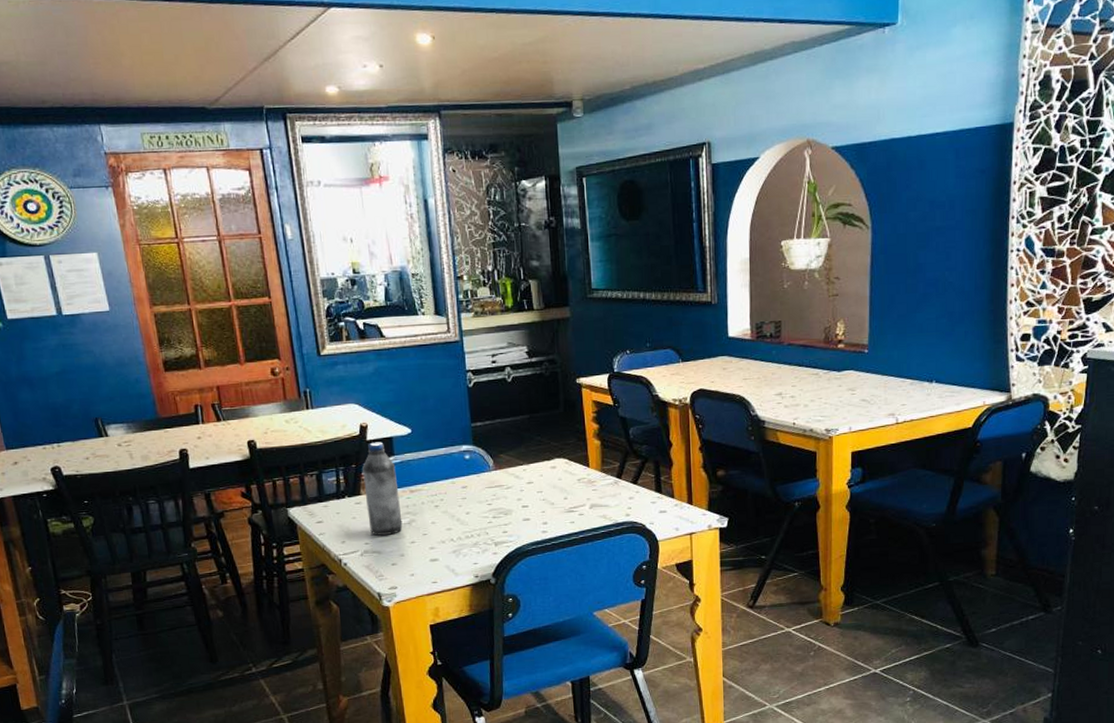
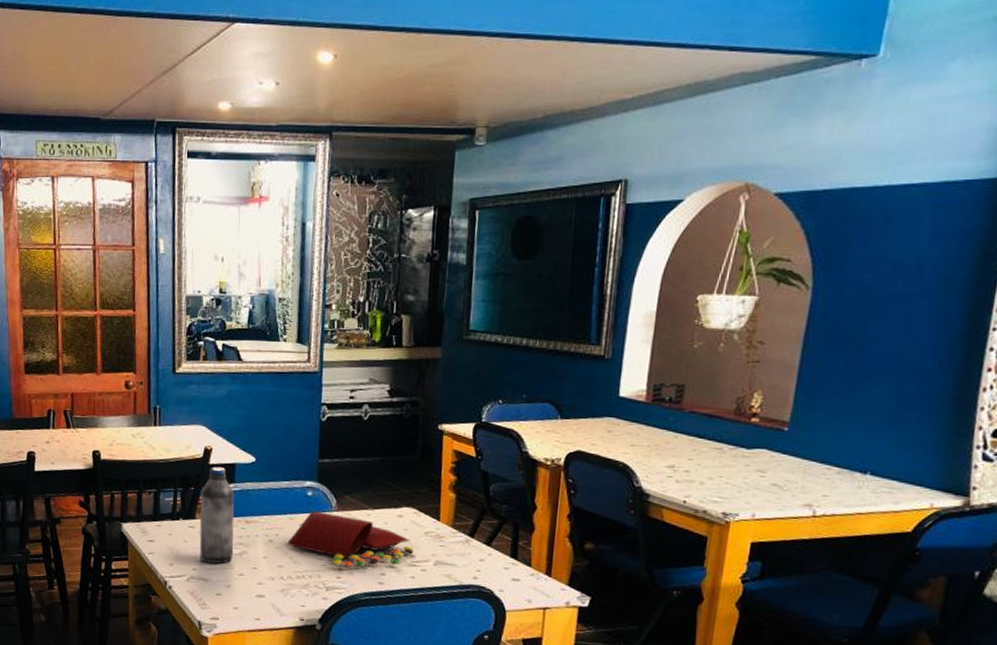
candy bag: none [452,473,571,521] -> present [287,511,415,567]

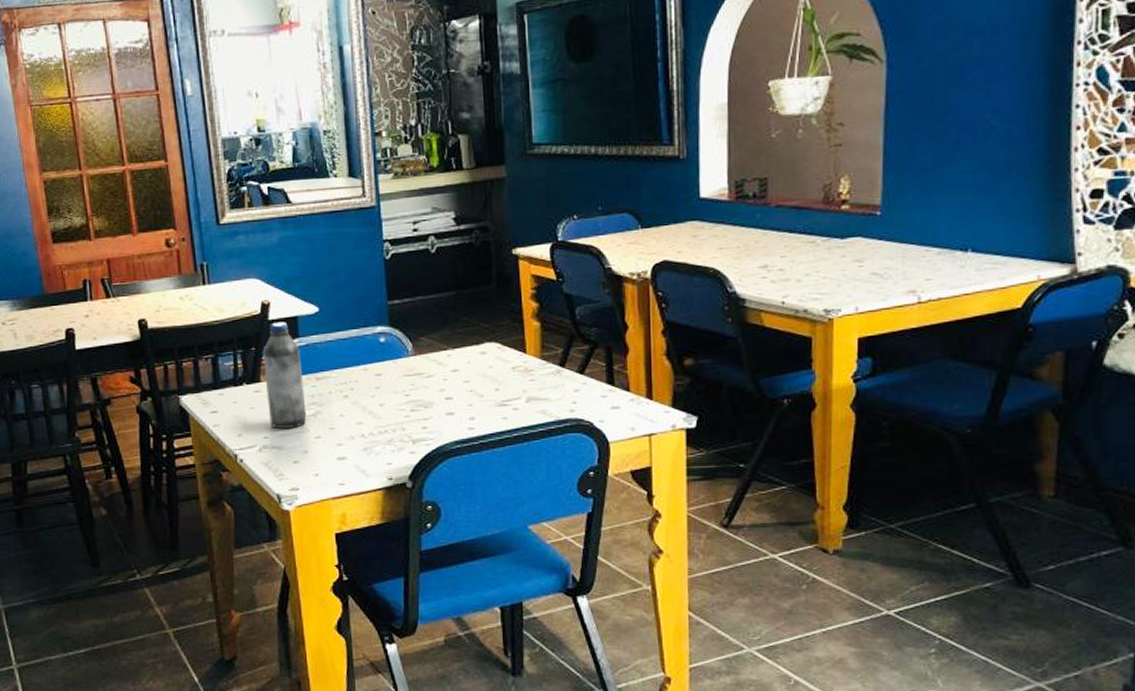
candy bag: present [287,511,415,567] -> none [364,358,503,415]

